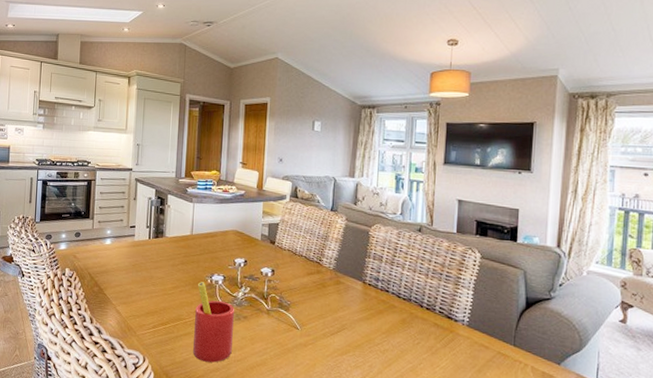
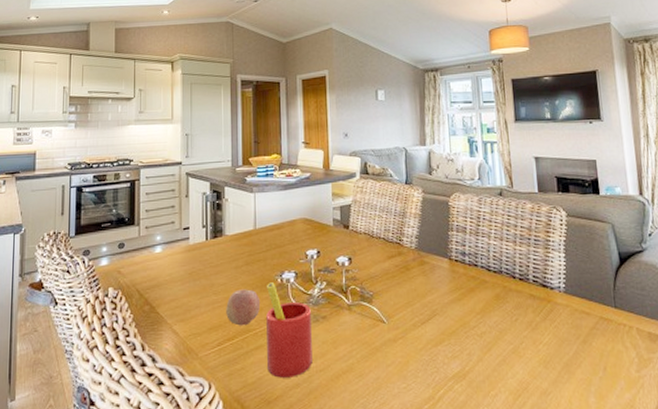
fruit: none [162,284,192,315] -> present [226,289,261,326]

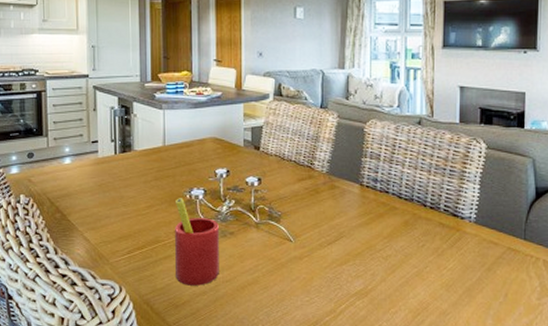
fruit: present [226,289,261,326] -> none [135,203,169,237]

